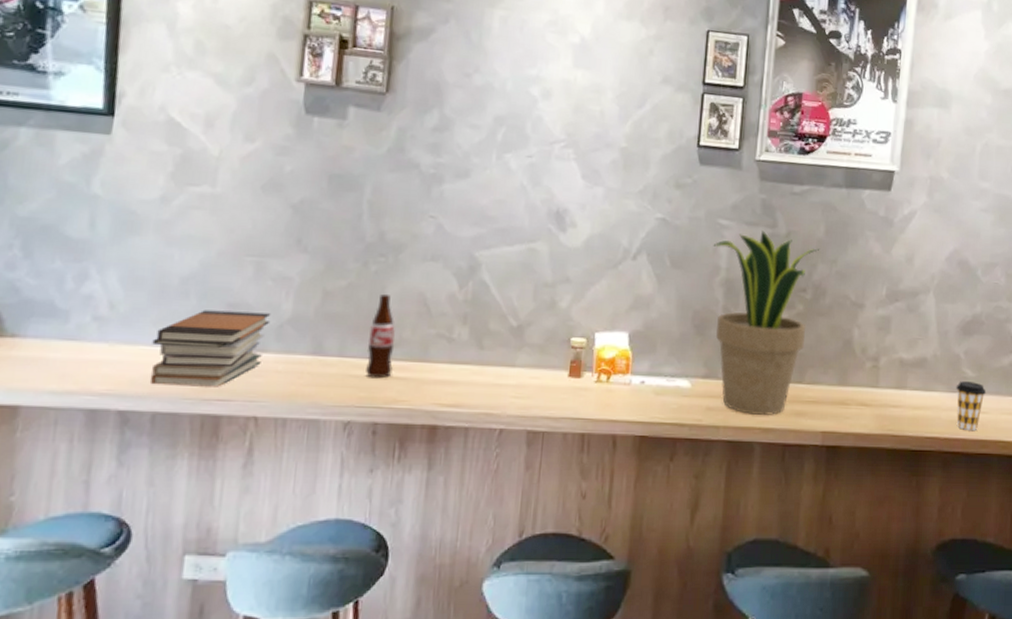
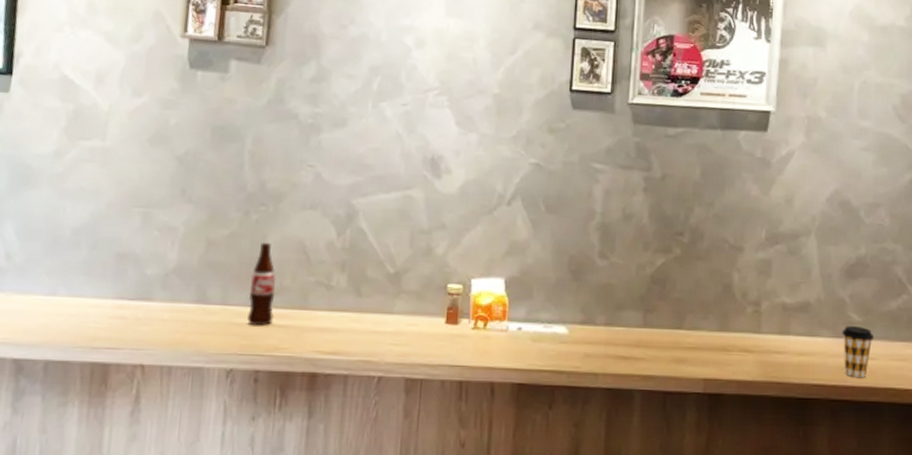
book stack: present [151,310,271,387] -> none [44,260,158,336]
potted plant: present [713,230,820,416] -> none [587,174,697,363]

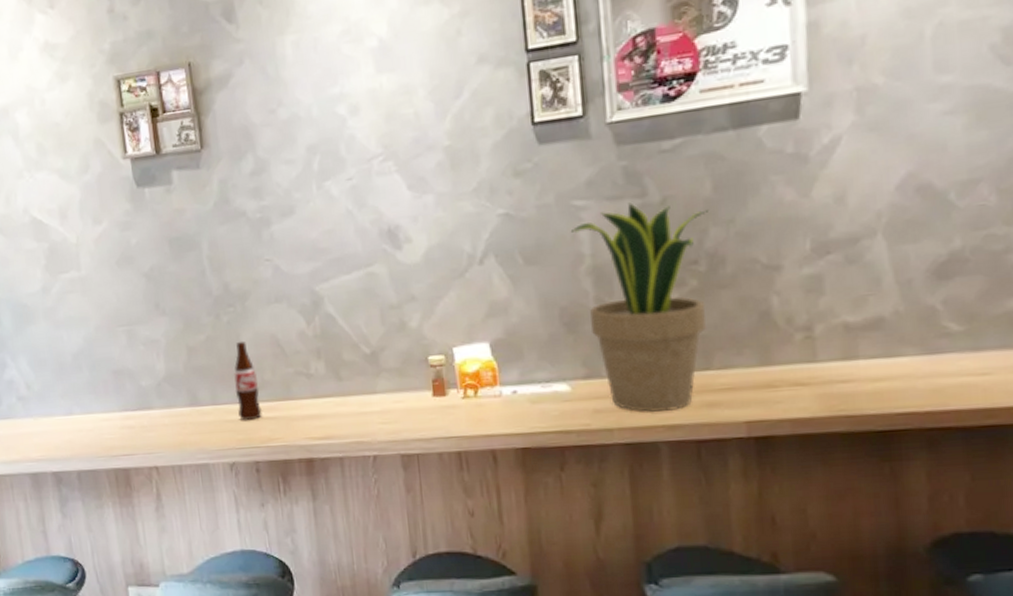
potted plant: none [587,174,697,363] -> present [570,203,710,413]
coffee cup: present [842,326,874,379] -> none [935,337,985,400]

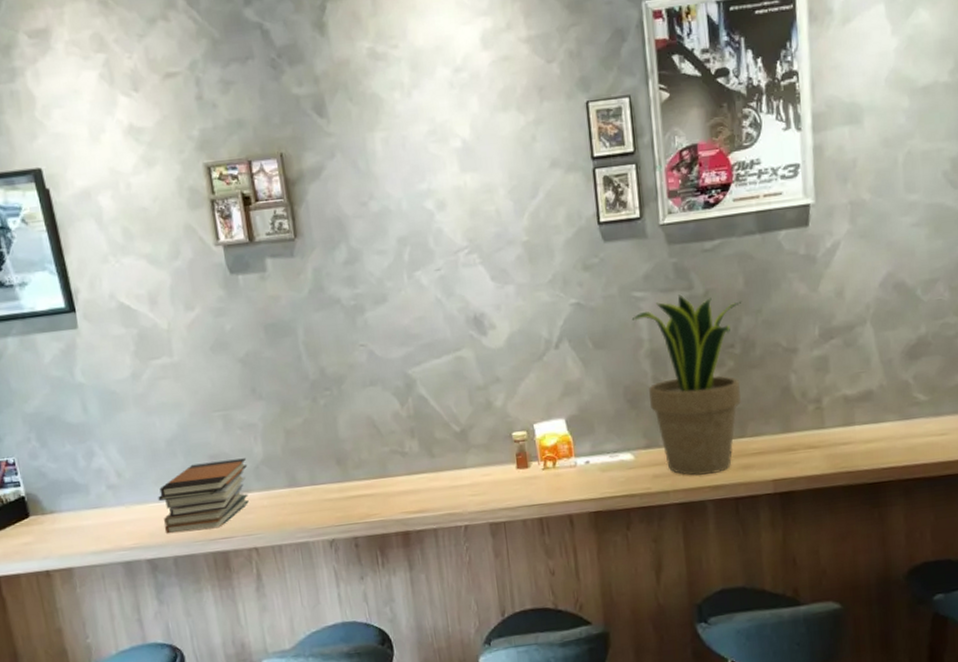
book stack: none [64,374,150,448] -> present [158,458,249,534]
bottle: present [233,340,263,421] -> none [331,422,361,499]

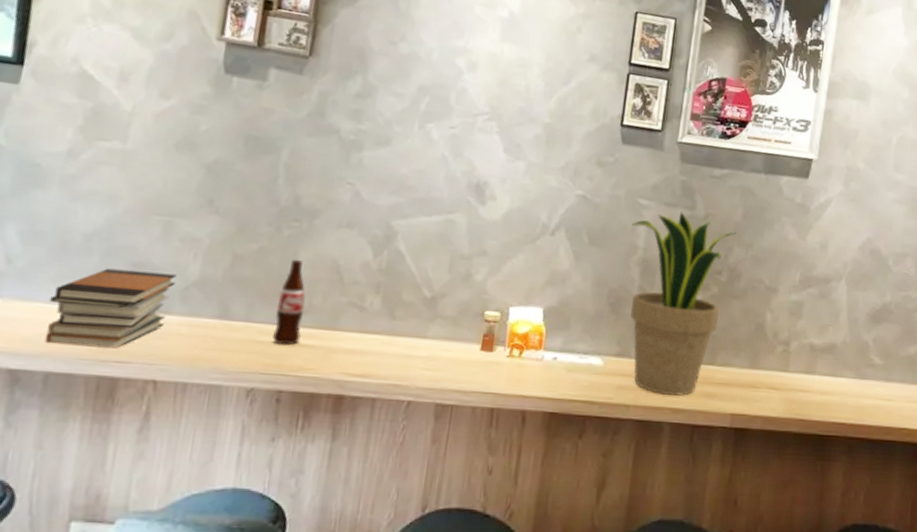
bottle: none [331,422,361,499] -> present [272,259,306,346]

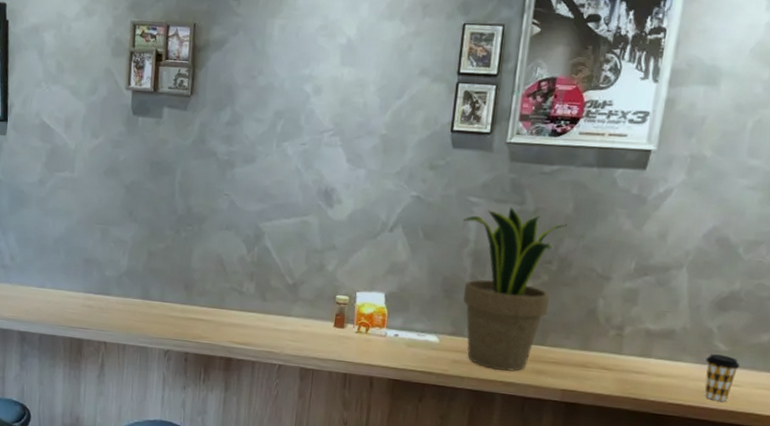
book stack: present [45,268,178,349] -> none [38,263,113,319]
bottle: present [272,259,306,346] -> none [179,254,200,320]
coffee cup: none [863,368,893,418] -> present [704,354,740,402]

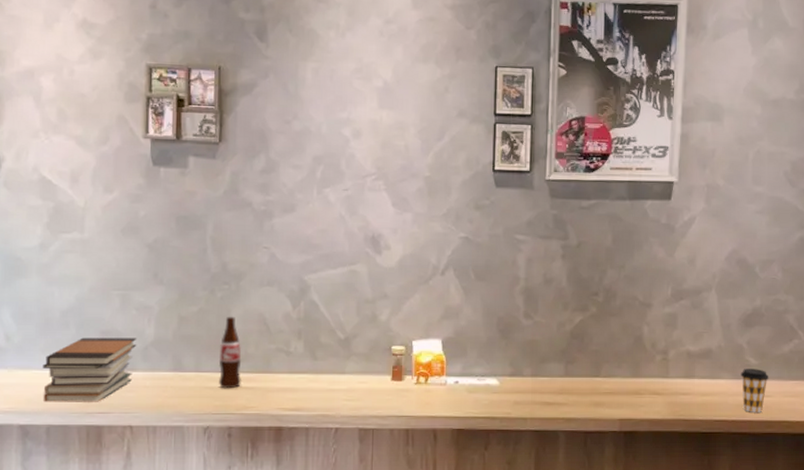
book stack: none [38,263,113,319] -> present [42,337,137,402]
bottle: none [179,254,200,320] -> present [218,316,242,389]
potted plant: present [463,207,568,372] -> none [512,243,609,408]

